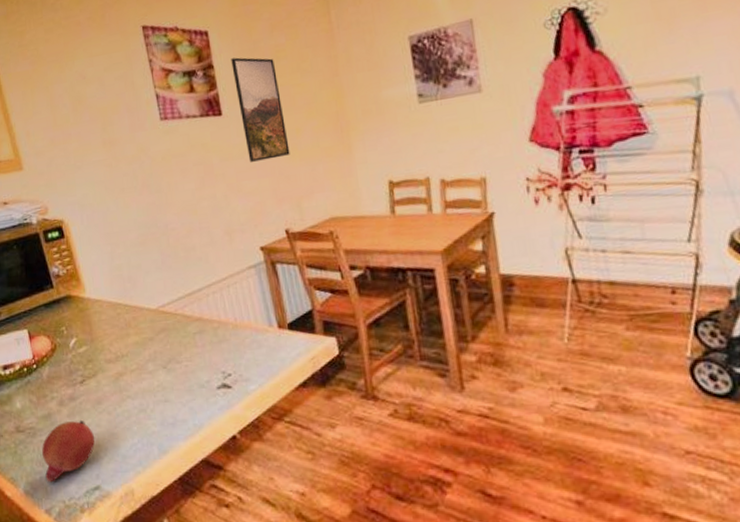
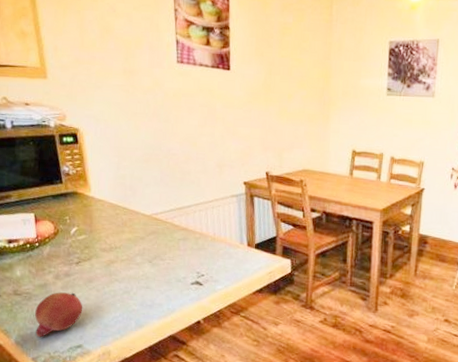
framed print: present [231,57,290,162] -> none [245,25,281,115]

